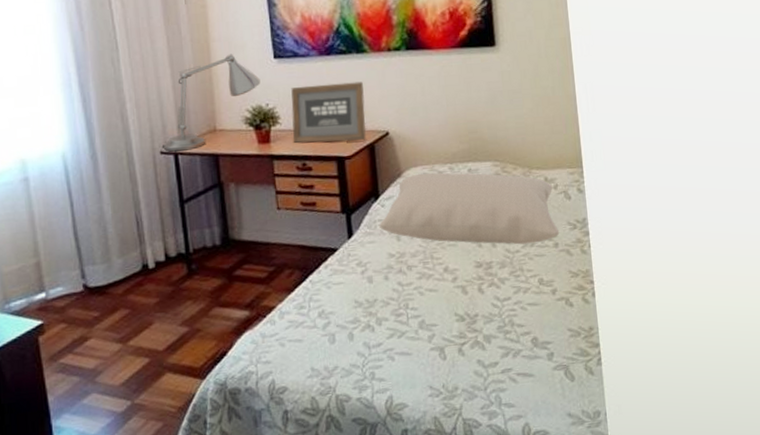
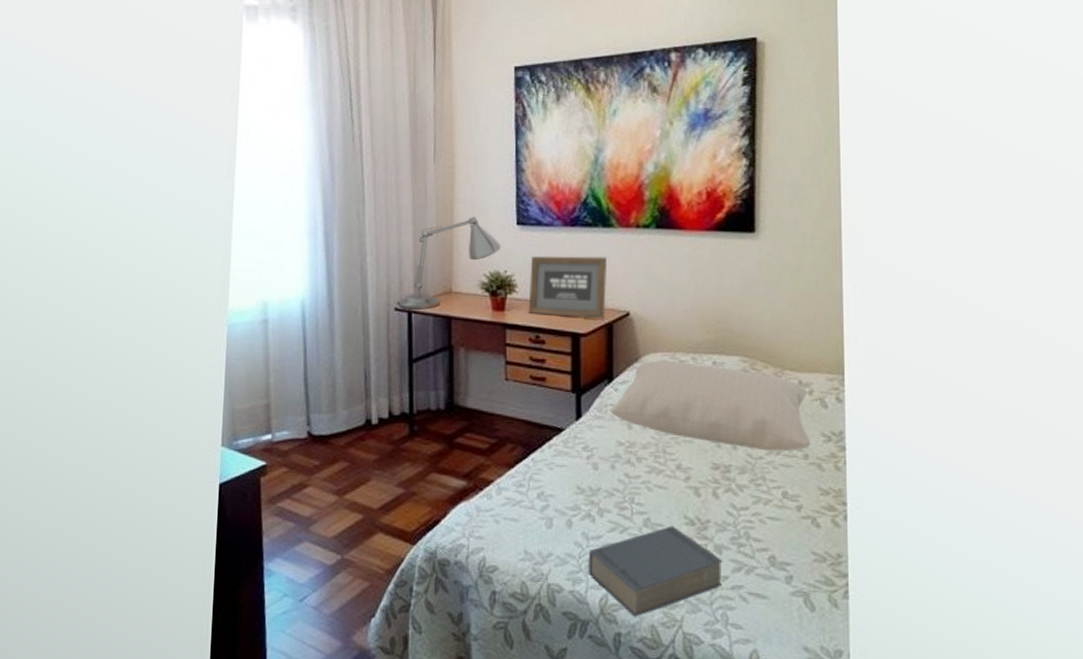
book: none [371,324,493,413] -> present [588,525,723,617]

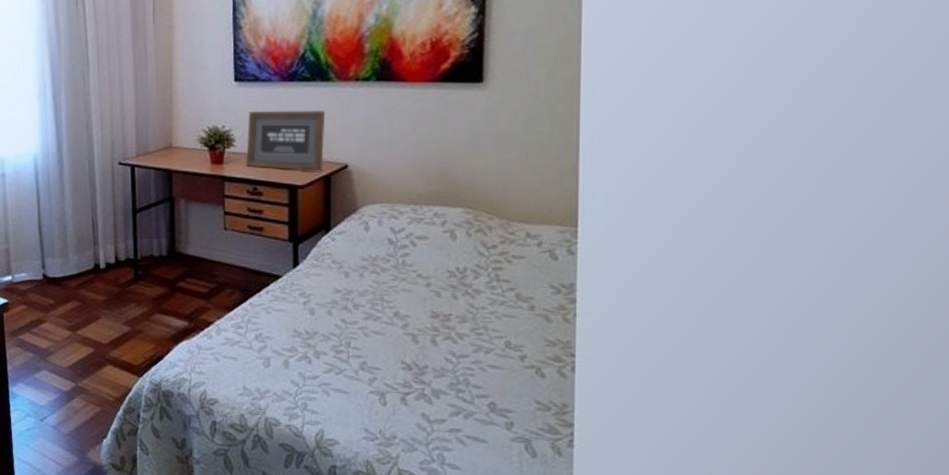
desk lamp: present [396,216,501,310] -> none [120,74,219,164]
book: present [588,525,723,617] -> none [304,369,440,452]
cushion: present [611,360,811,452] -> none [328,211,538,302]

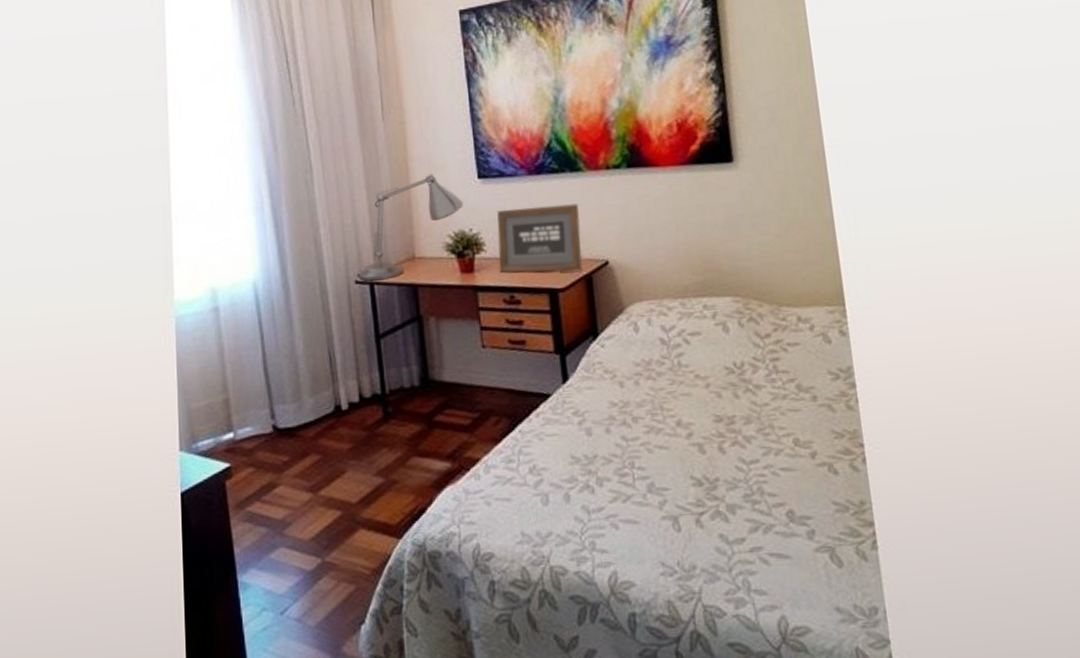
desk lamp: none [120,74,219,164] -> present [356,174,463,281]

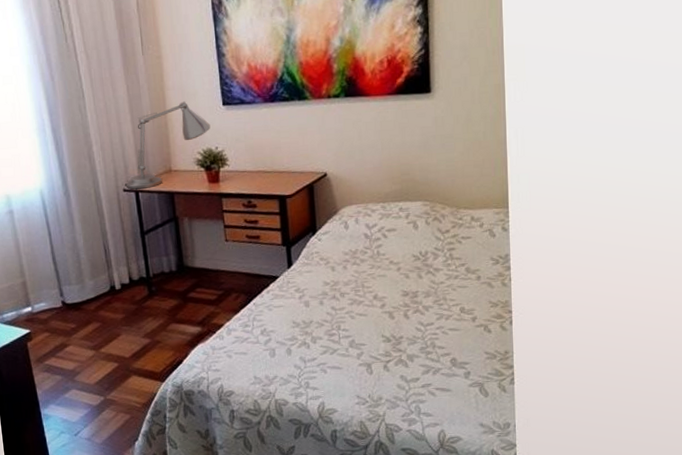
picture frame: present [497,203,582,274] -> none [238,127,306,183]

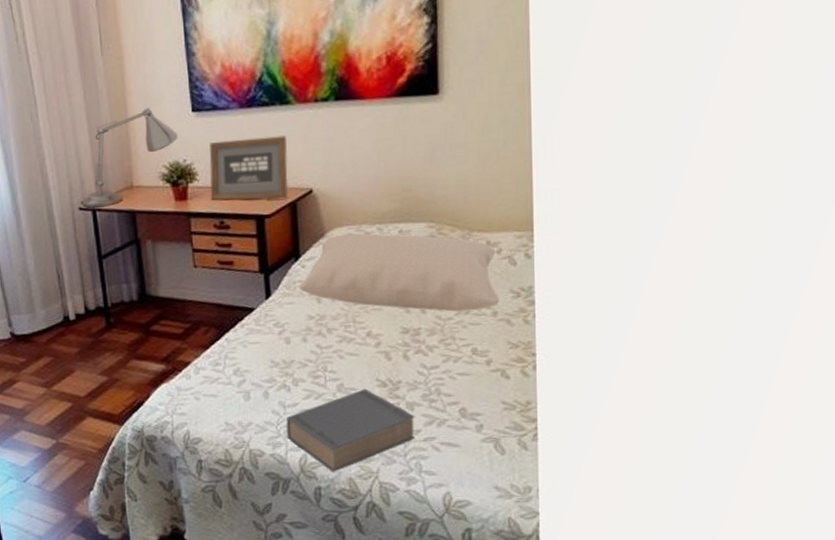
picture frame: none [238,127,306,183] -> present [209,135,288,201]
book: none [306,344,414,417] -> present [286,388,415,472]
cushion: none [316,210,483,277] -> present [299,233,500,312]

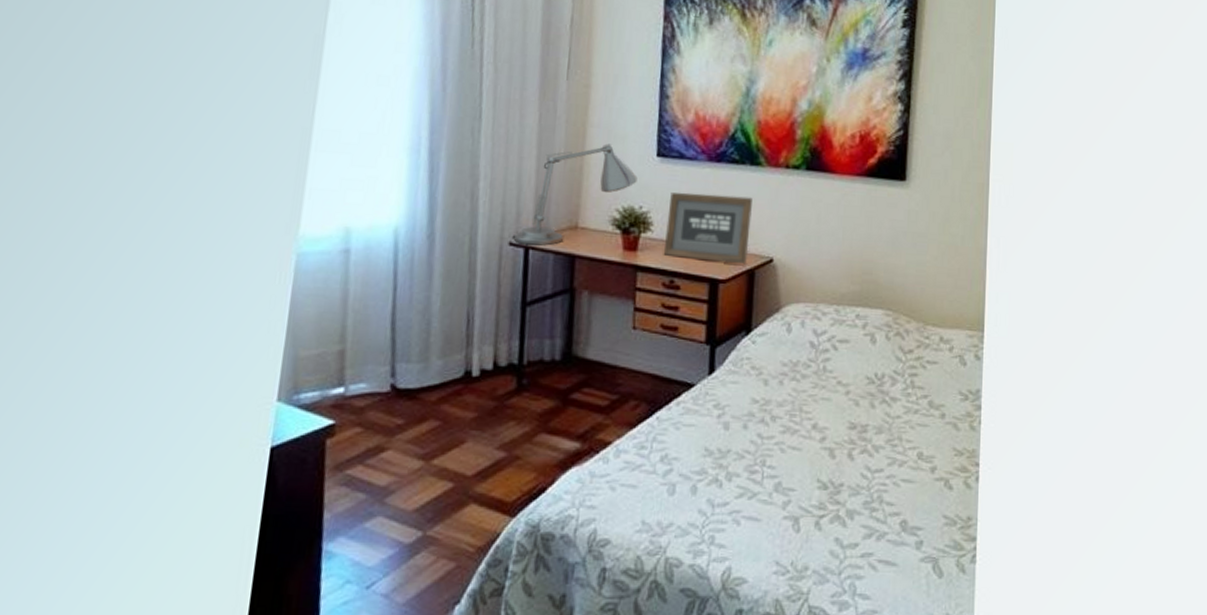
book: present [286,388,415,472] -> none [711,490,854,591]
cushion: present [299,233,500,312] -> none [746,311,949,411]

